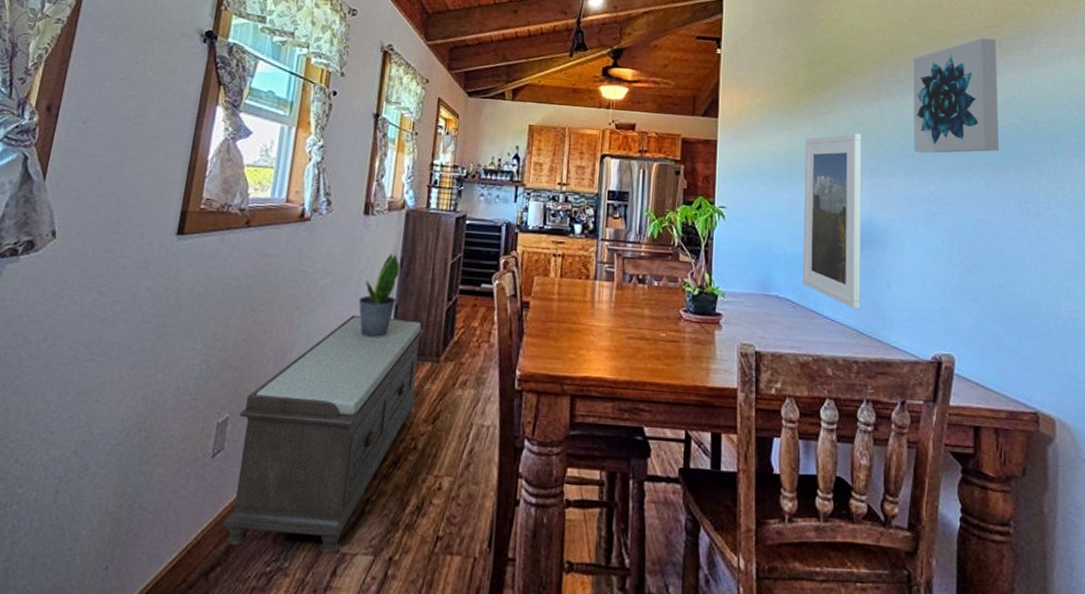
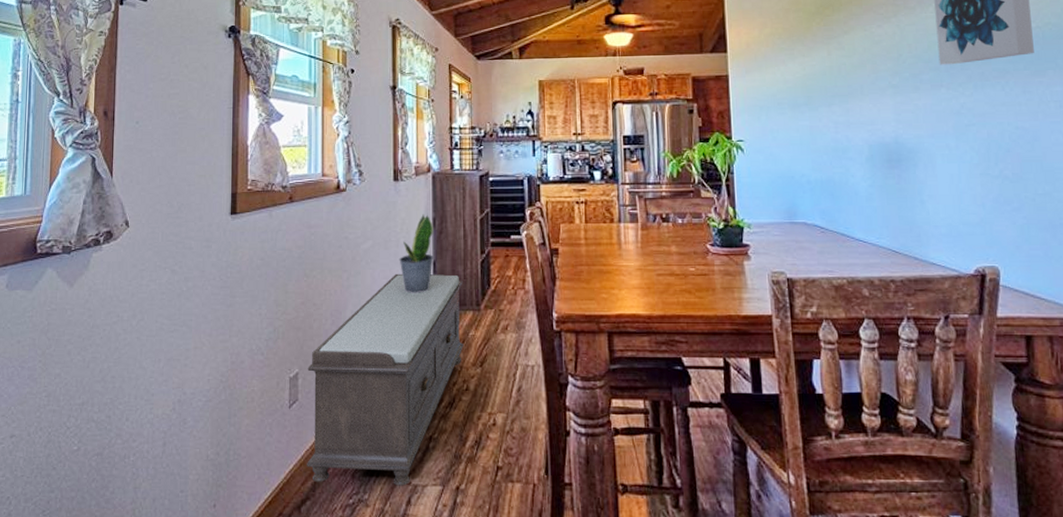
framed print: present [802,133,862,309] -> none [821,52,894,228]

